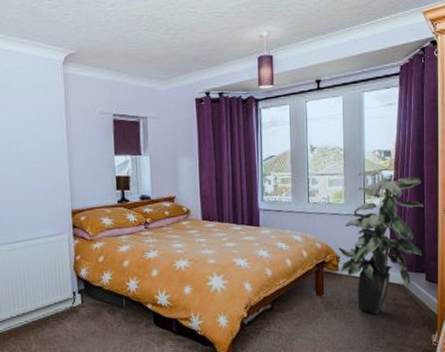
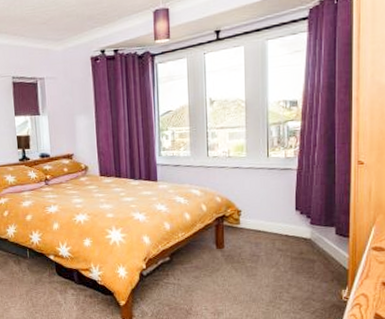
indoor plant: present [338,171,424,315] -> none [240,122,334,269]

